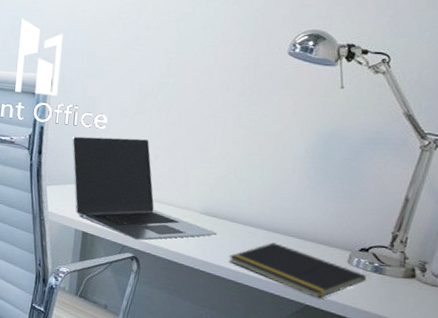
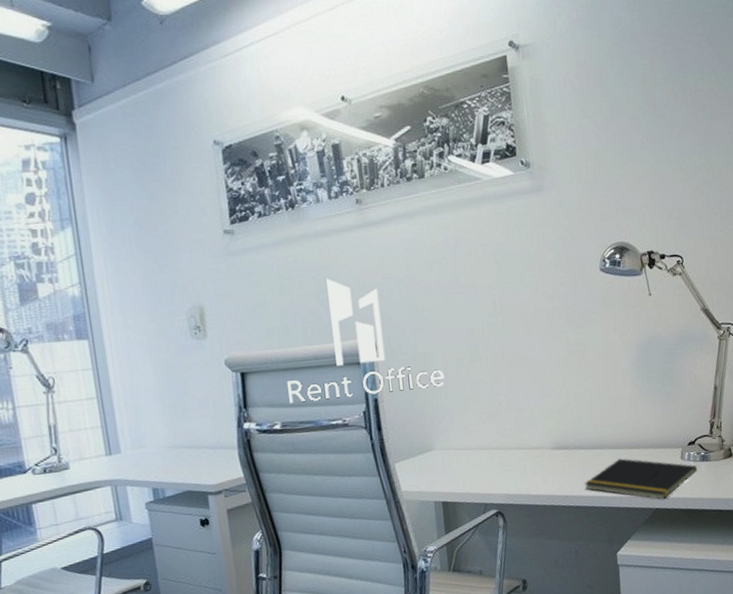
laptop: present [71,136,217,241] -> none [411,386,570,495]

